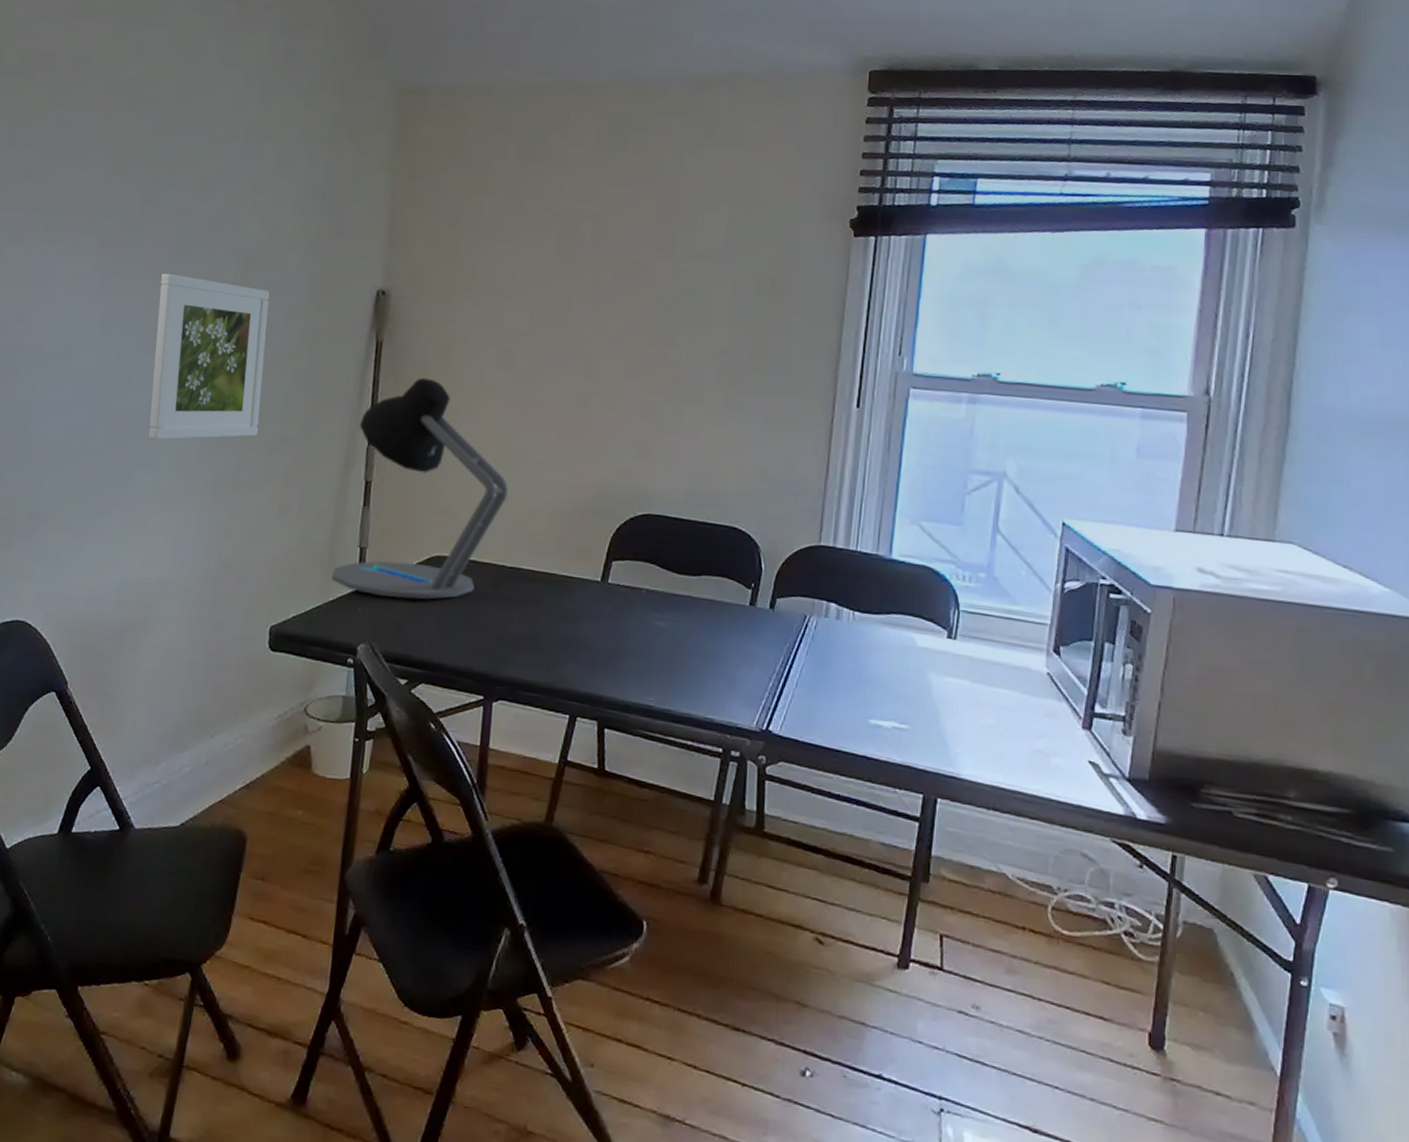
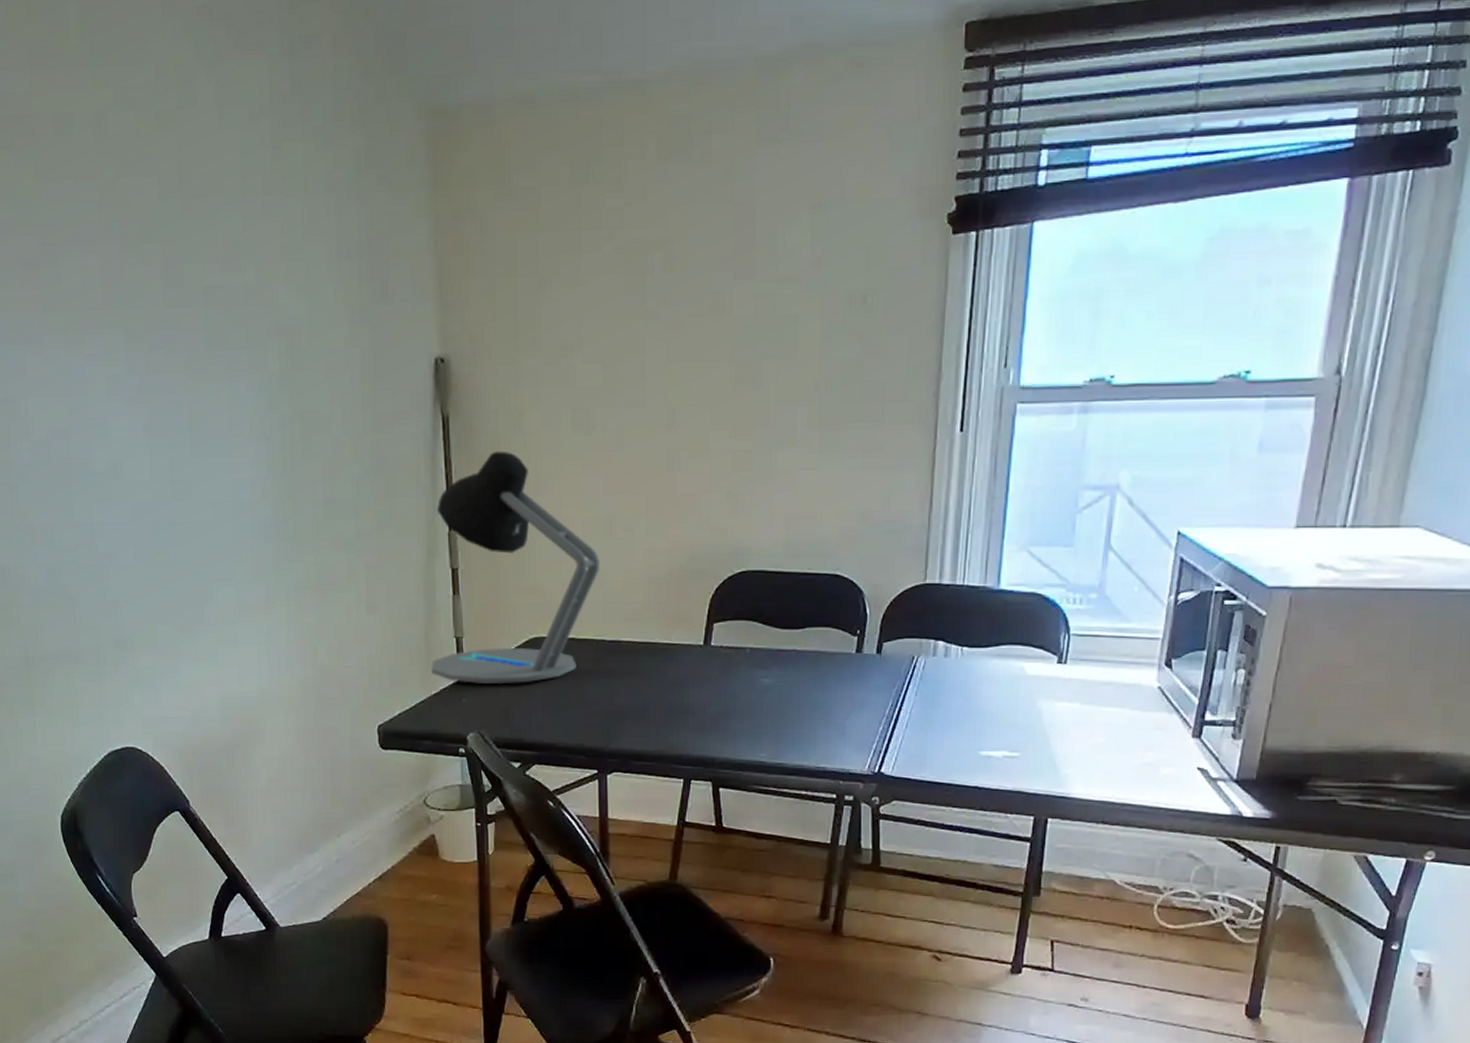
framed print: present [148,274,270,440] -> none [200,365,333,550]

